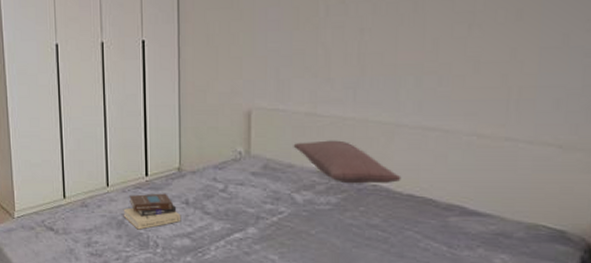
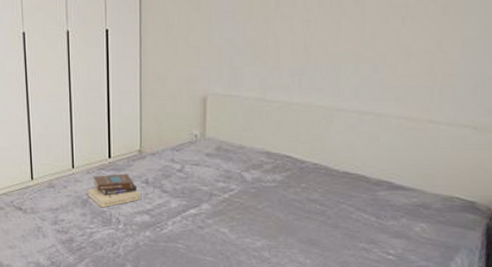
pillow: present [293,140,401,184] -> none [244,123,339,163]

